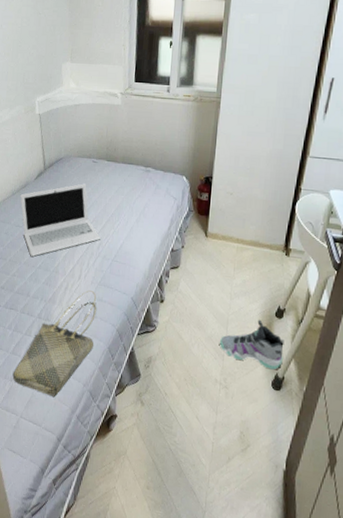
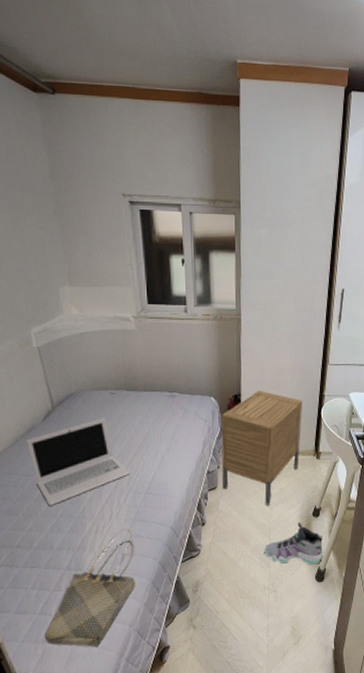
nightstand: none [185,175,277,296] -> present [221,390,303,506]

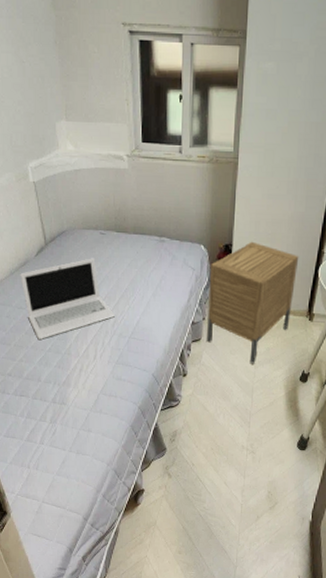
tote bag: present [46,529,136,647] -> none [31,370,116,479]
sneaker: present [265,522,323,565] -> none [246,385,309,432]

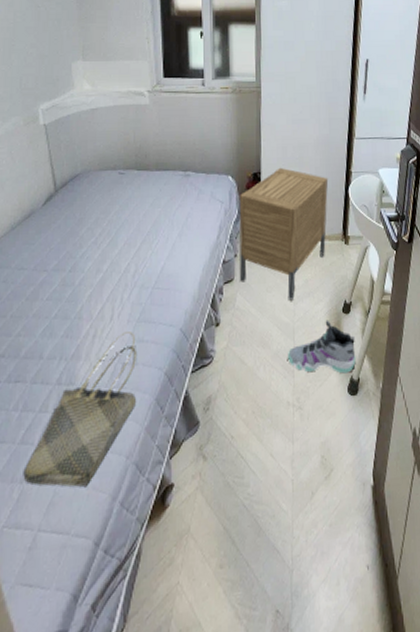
laptop: present [20,258,115,339] -> none [23,201,135,305]
tote bag: none [31,370,116,479] -> present [24,332,138,487]
sneaker: none [246,385,309,432] -> present [288,320,356,374]

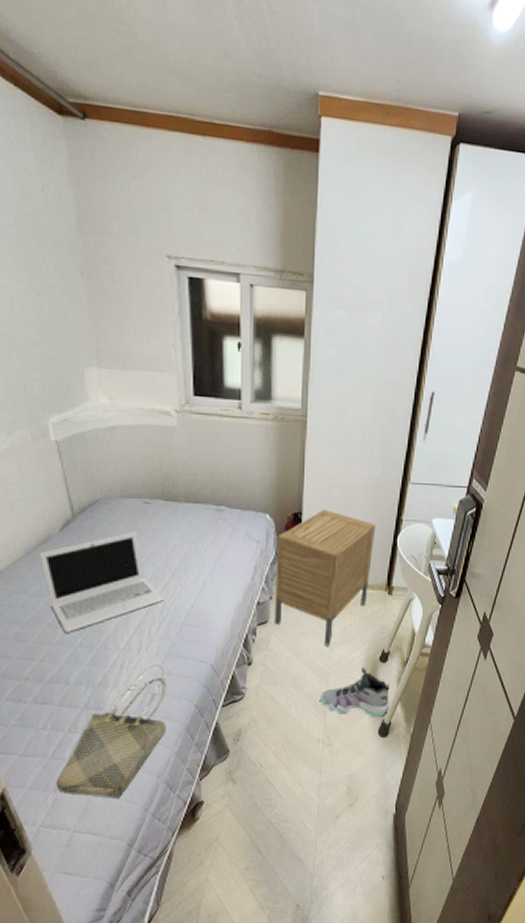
laptop: none [23,201,135,305] -> present [39,532,163,633]

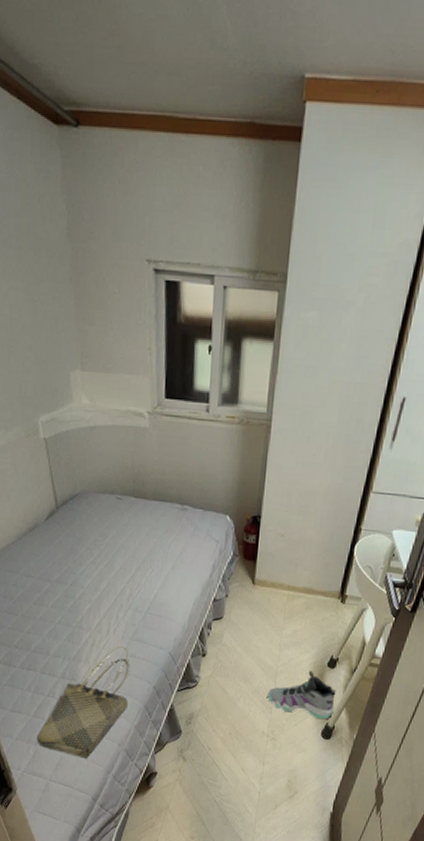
laptop: present [39,532,163,633] -> none [28,525,130,611]
nightstand: present [275,509,376,646] -> none [229,513,334,647]

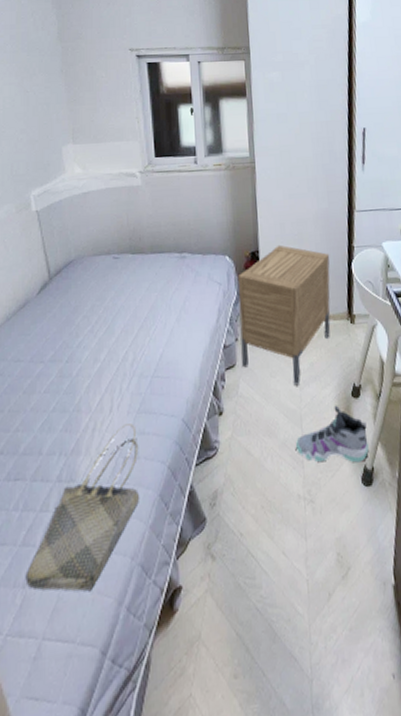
nightstand: none [229,513,334,647] -> present [237,244,331,386]

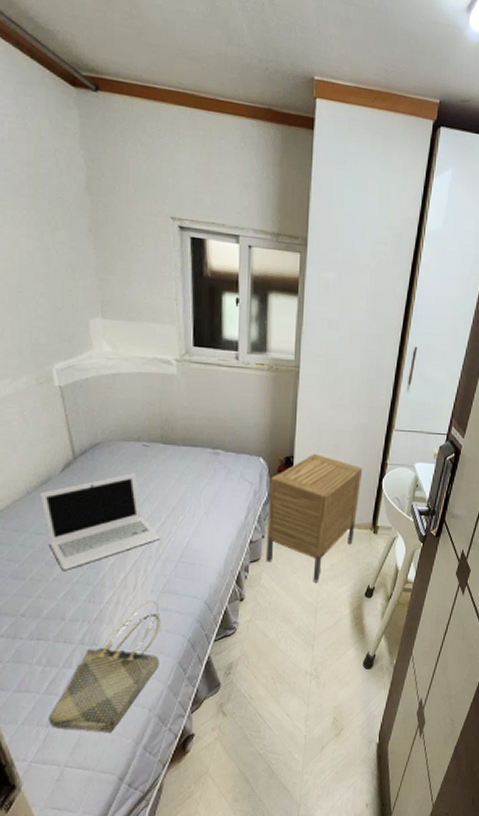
laptop: none [18,287,133,398] -> present [39,473,160,570]
sneaker: present [296,405,369,463] -> none [309,602,374,650]

